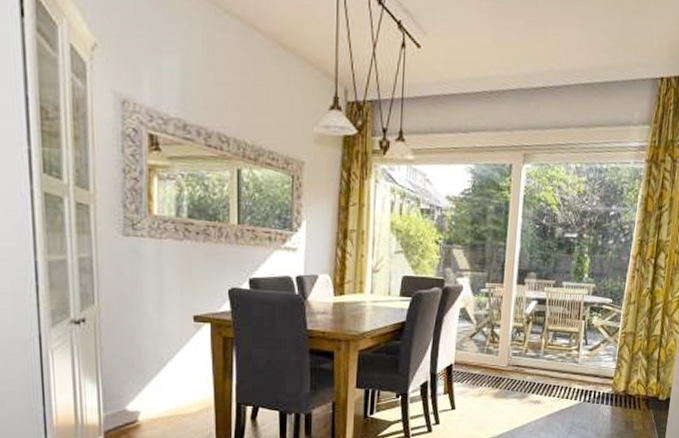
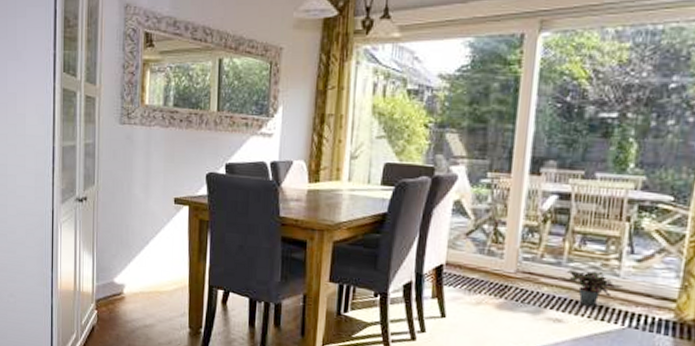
potted plant: none [539,361,580,388] -> present [560,270,622,306]

